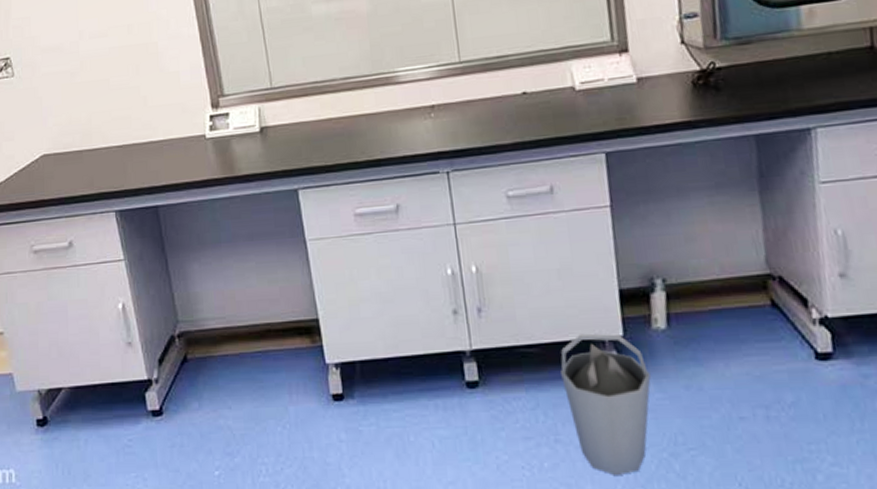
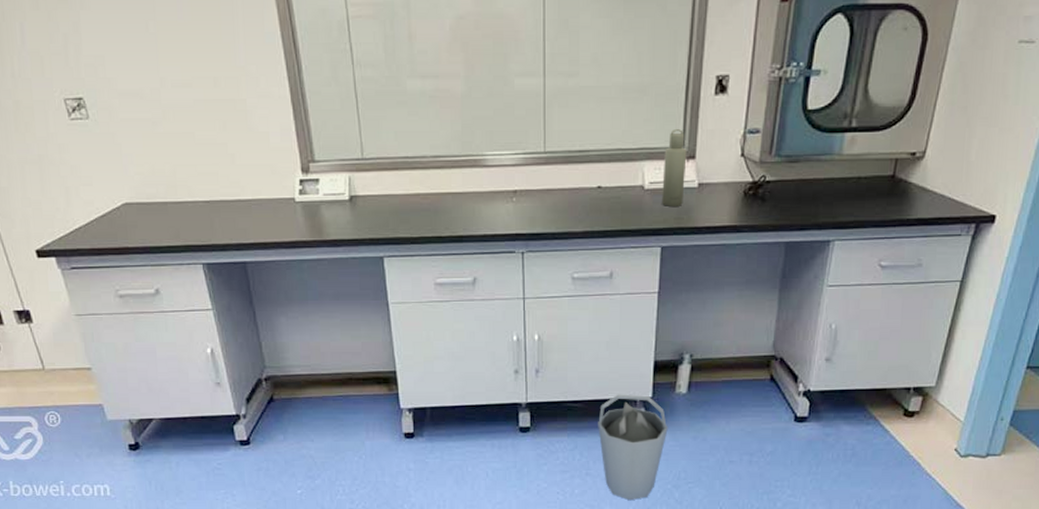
bottle: none [592,22,623,107] -> present [662,128,687,206]

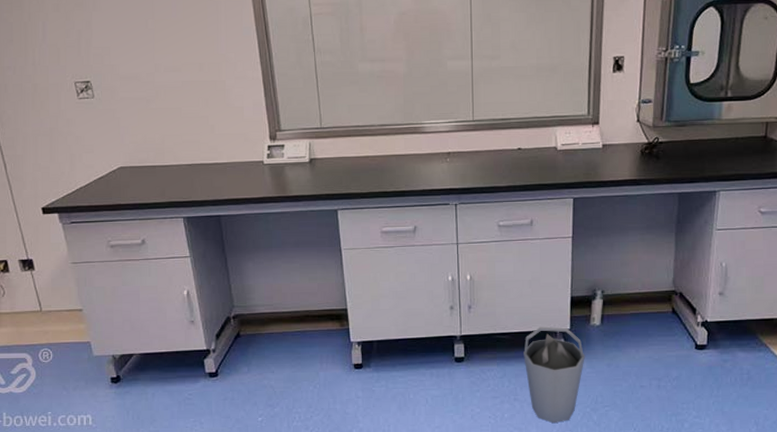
bottle: present [662,128,687,206] -> none [572,99,592,164]

